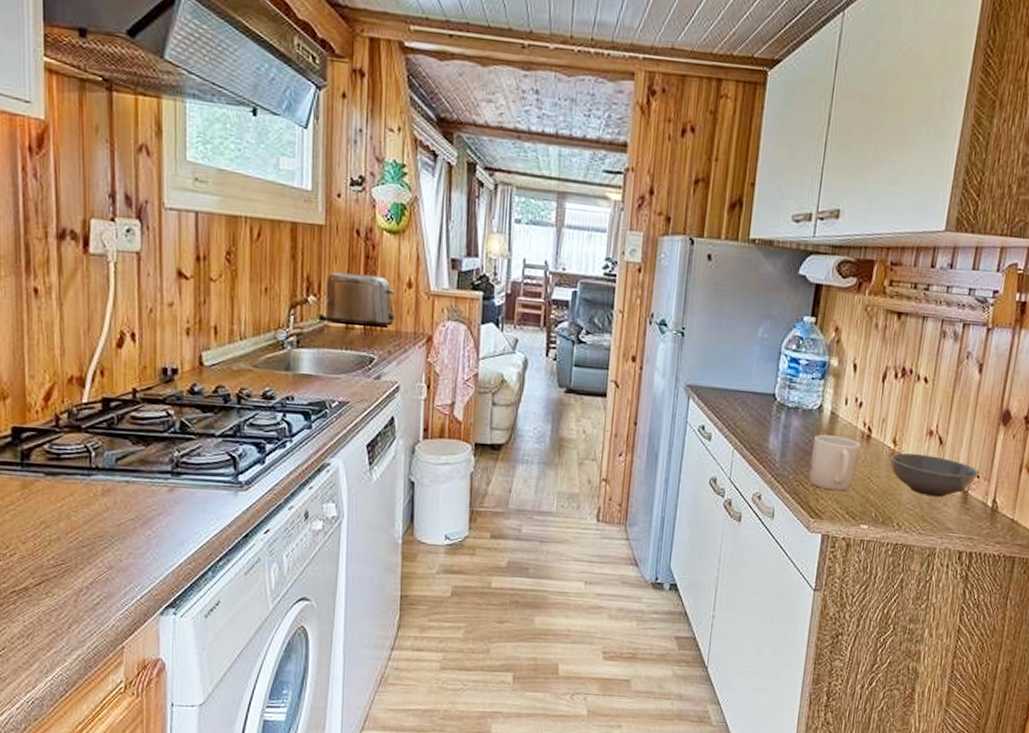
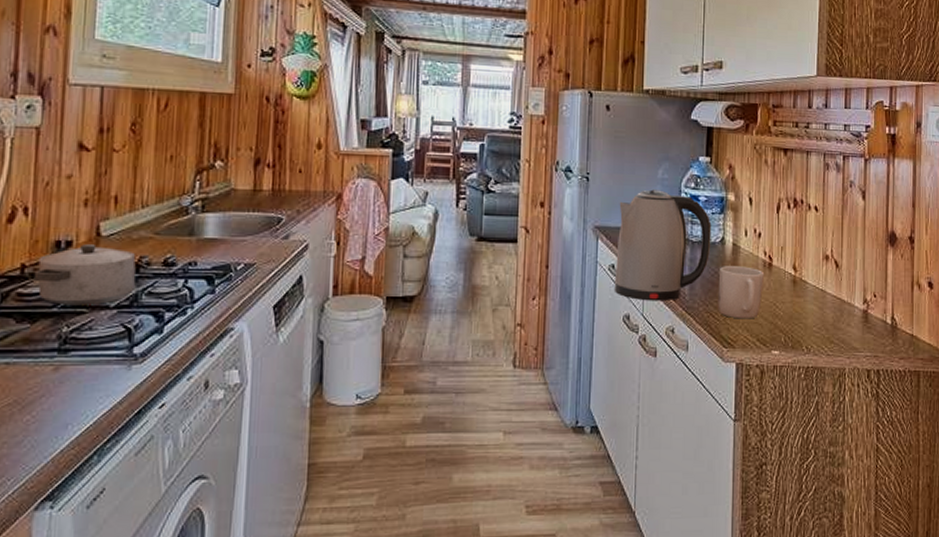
cooking pot: none [145,372,238,433] -> present [33,243,136,306]
toaster: present [317,272,396,329] -> none [224,137,305,189]
kettle: none [702,349,810,467] -> present [614,189,712,302]
bowl: present [890,452,979,498] -> none [792,277,876,319]

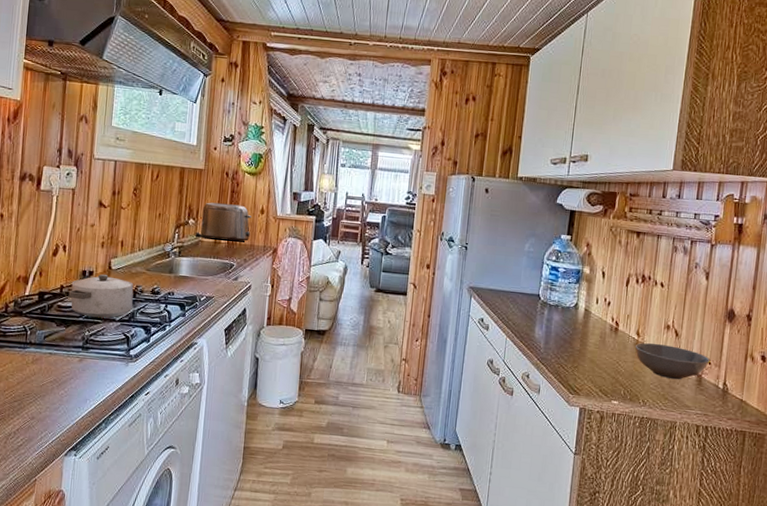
toaster: none [224,137,305,189] -> present [194,202,252,243]
kettle: present [614,189,712,302] -> none [481,260,568,352]
mug: present [718,266,765,319] -> none [567,327,611,373]
bowl: none [792,277,876,319] -> present [635,343,711,380]

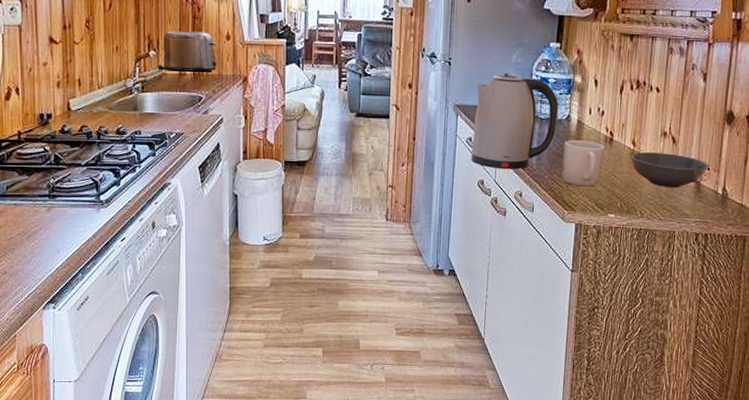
cooking pot: present [68,273,134,318] -> none [27,116,99,163]
kettle: none [481,260,568,352] -> present [470,73,559,170]
mug: none [567,327,611,373] -> present [561,140,606,187]

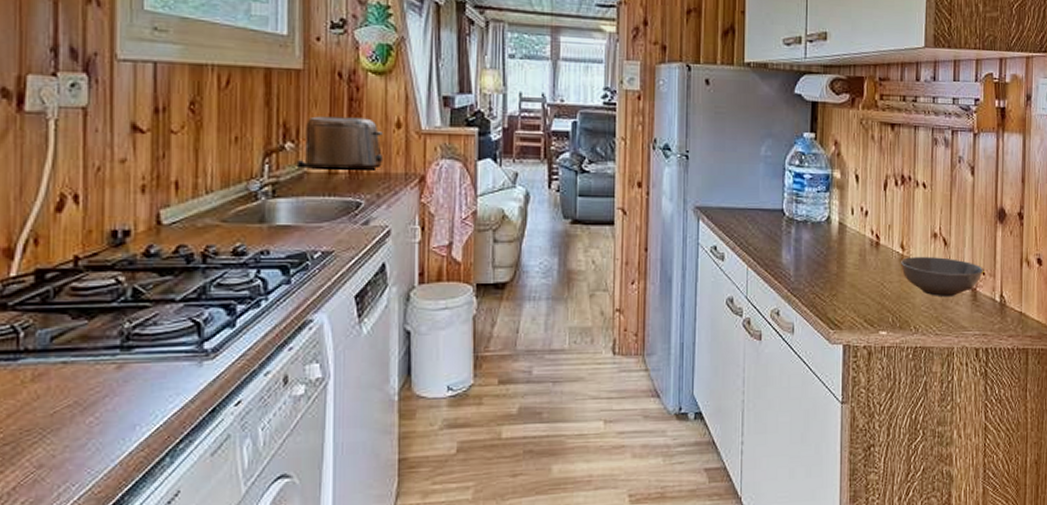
kettle: present [470,73,559,170] -> none [716,167,817,283]
mug: present [561,140,606,187] -> none [824,246,872,300]

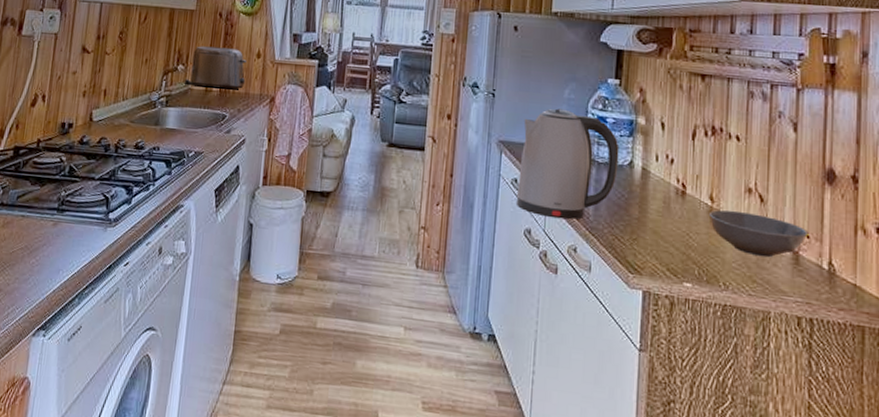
kettle: none [716,167,817,283] -> present [515,108,619,220]

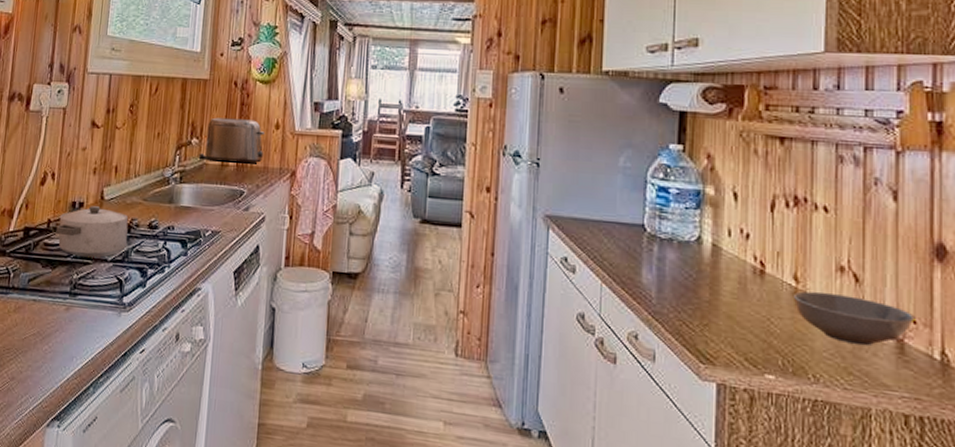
cooking pot: none [45,126,116,176] -> present [56,205,129,258]
kettle: present [515,108,619,220] -> none [566,178,685,304]

